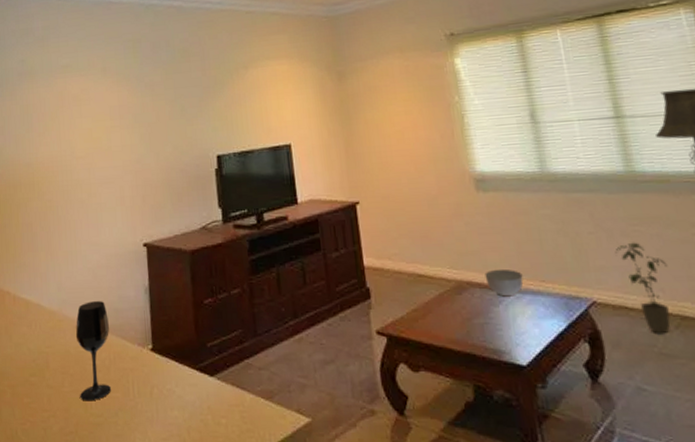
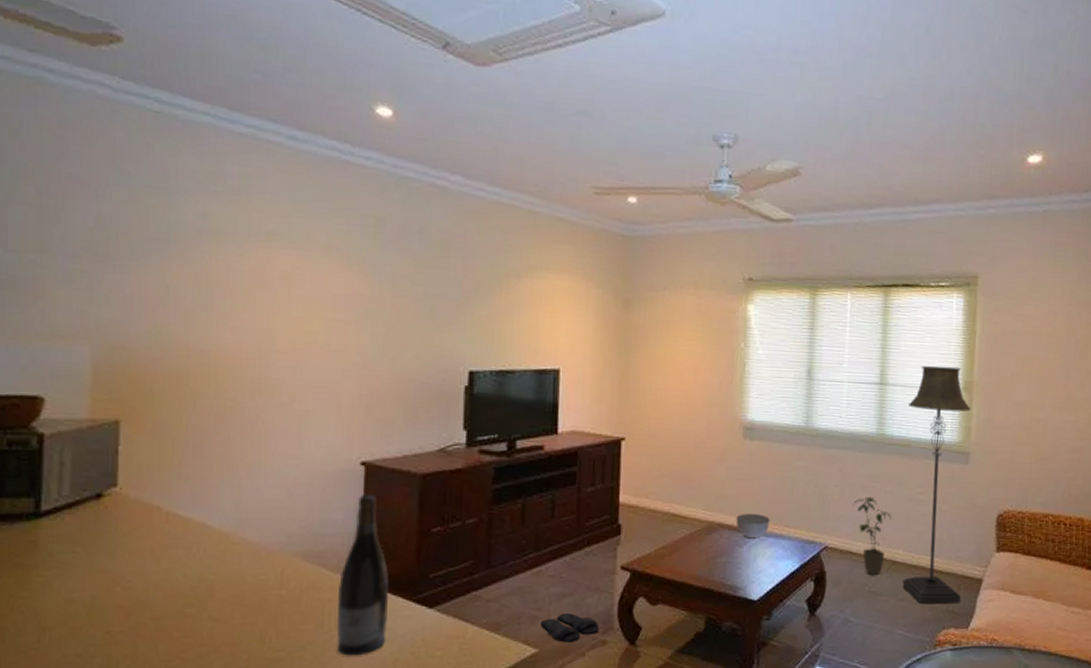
wine glass: present [75,301,112,401] -> none [255,524,304,635]
wine bottle: none [137,271,179,422] -> present [337,494,390,656]
slippers: none [310,381,365,412] -> present [541,613,598,642]

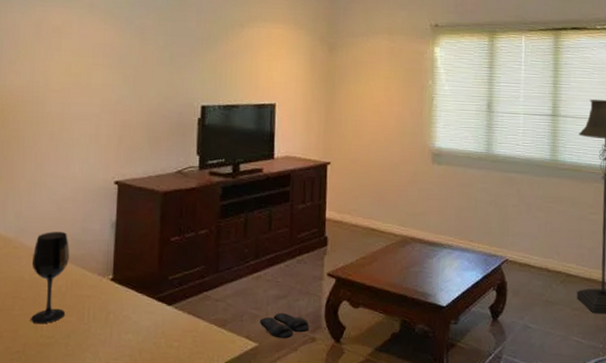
wine glass: none [255,524,304,635] -> present [31,232,69,324]
wine bottle: present [337,494,390,656] -> none [94,208,137,344]
bowl: present [736,513,770,539] -> none [426,229,456,252]
house plant: present [853,496,892,576] -> none [530,215,566,287]

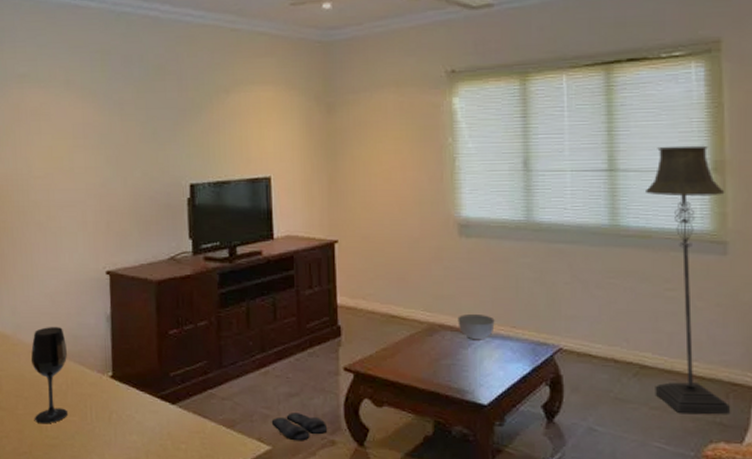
bowl: none [426,229,456,252] -> present [457,313,495,340]

